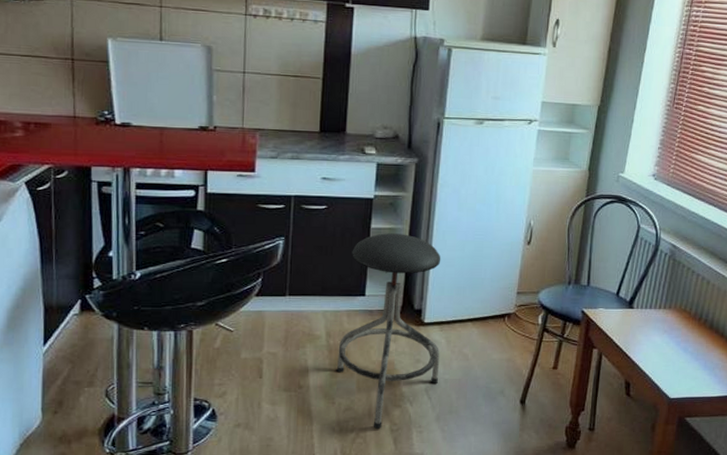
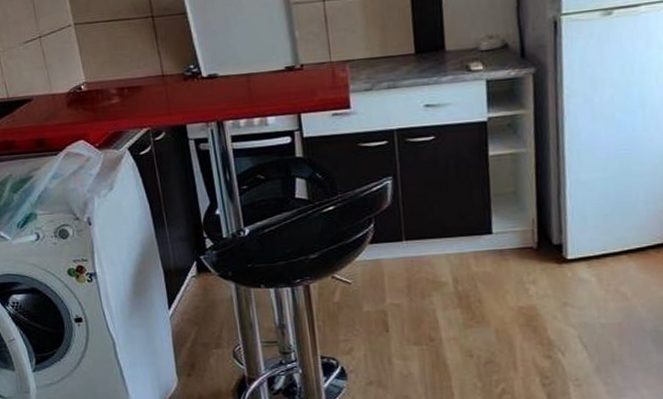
stool: present [336,233,441,430] -> none [469,158,593,384]

